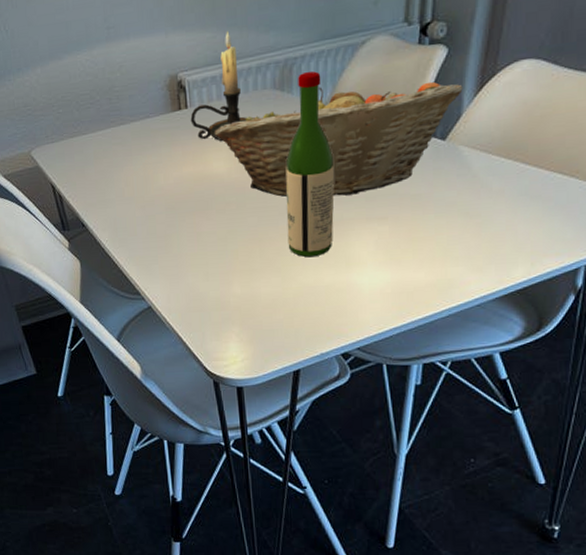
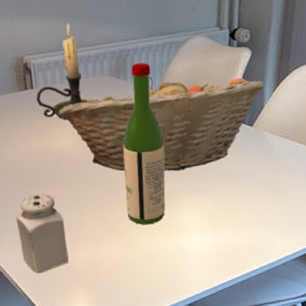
salt shaker: none [166,222,221,309] -> present [16,193,69,274]

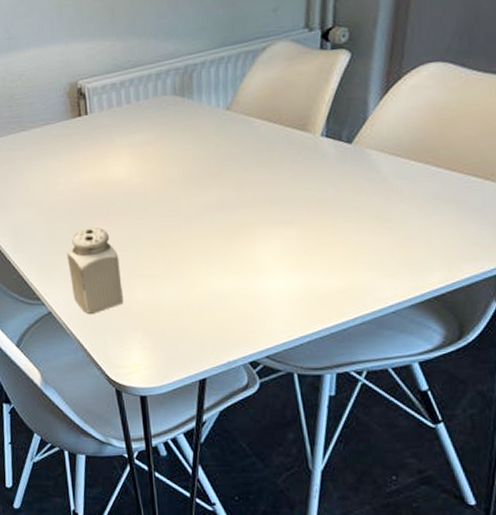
candle holder: present [36,22,88,120] -> none [90,40,148,147]
fruit basket: present [58,77,264,171] -> none [114,85,368,201]
wine bottle: present [123,63,166,225] -> none [187,77,238,263]

